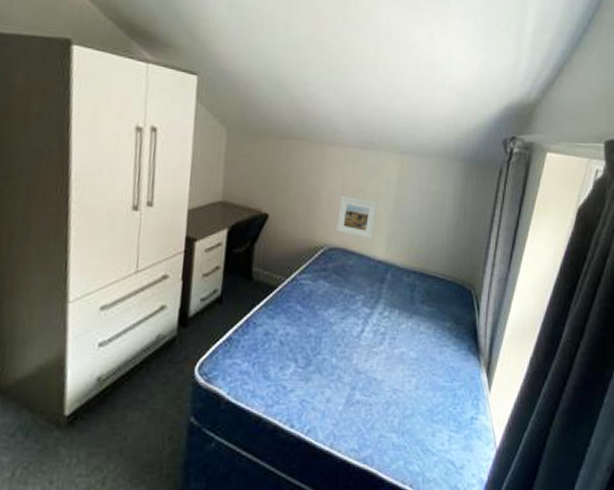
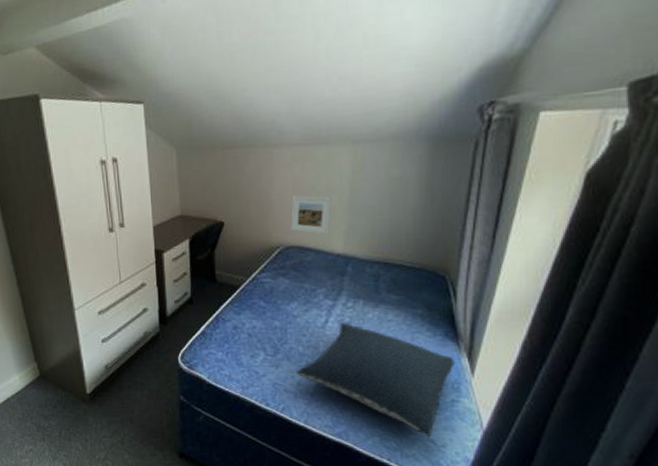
pillow: none [327,333,475,459] -> present [297,322,455,438]

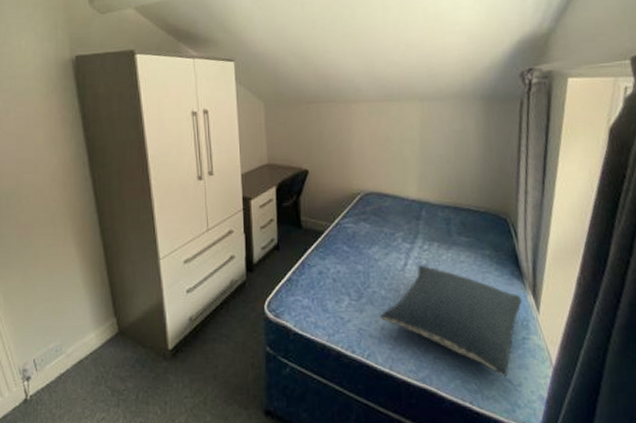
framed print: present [291,195,332,234] -> none [369,146,405,181]

